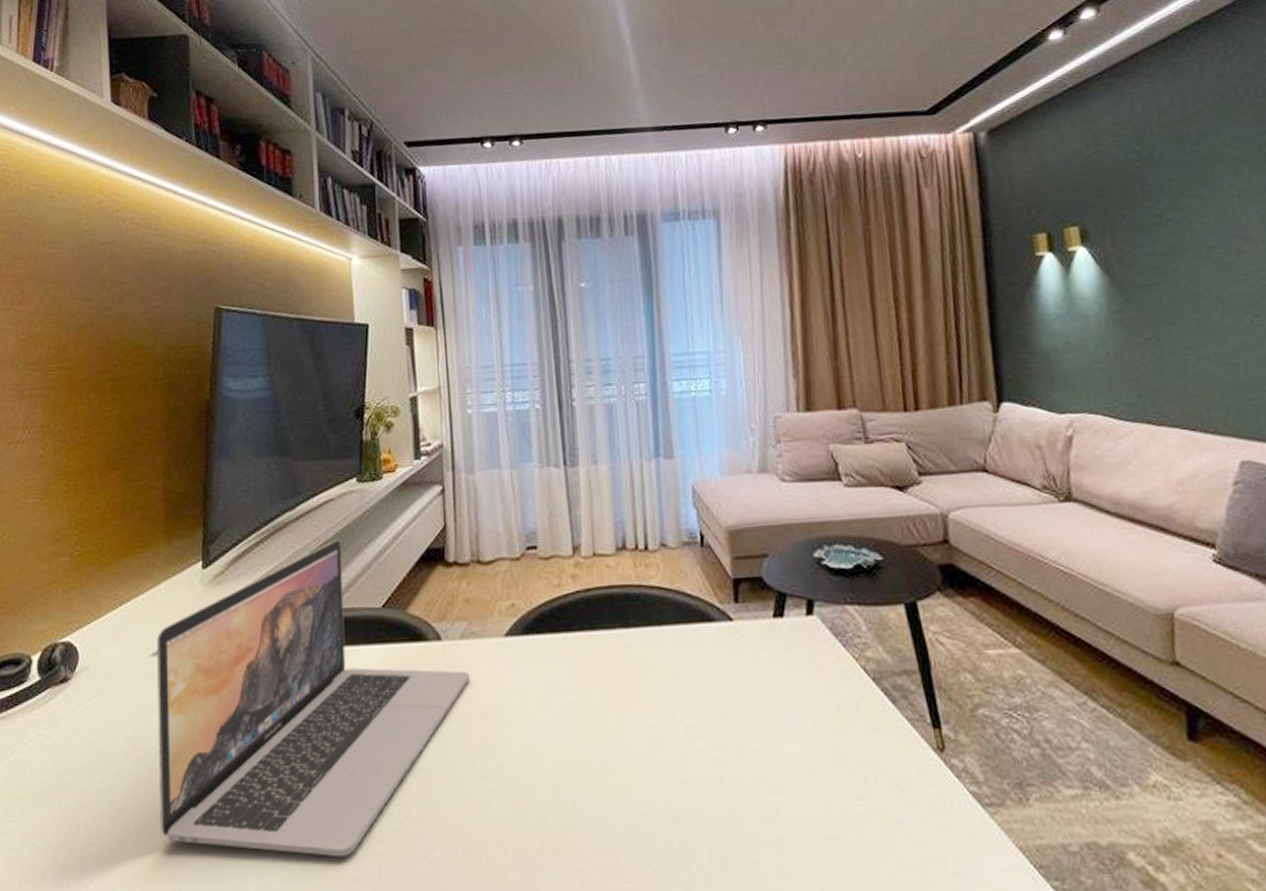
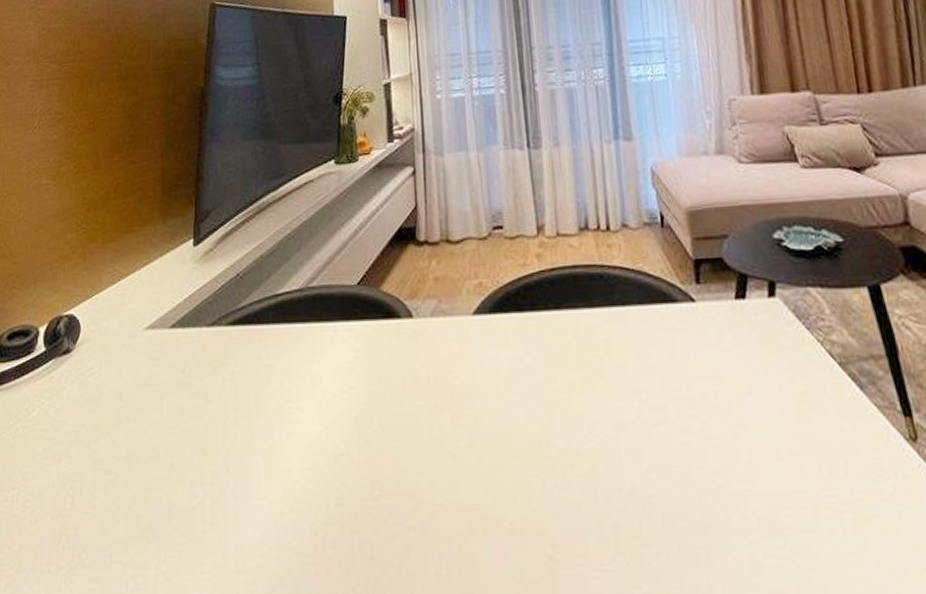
laptop: present [157,539,470,858] -> none [148,218,440,535]

